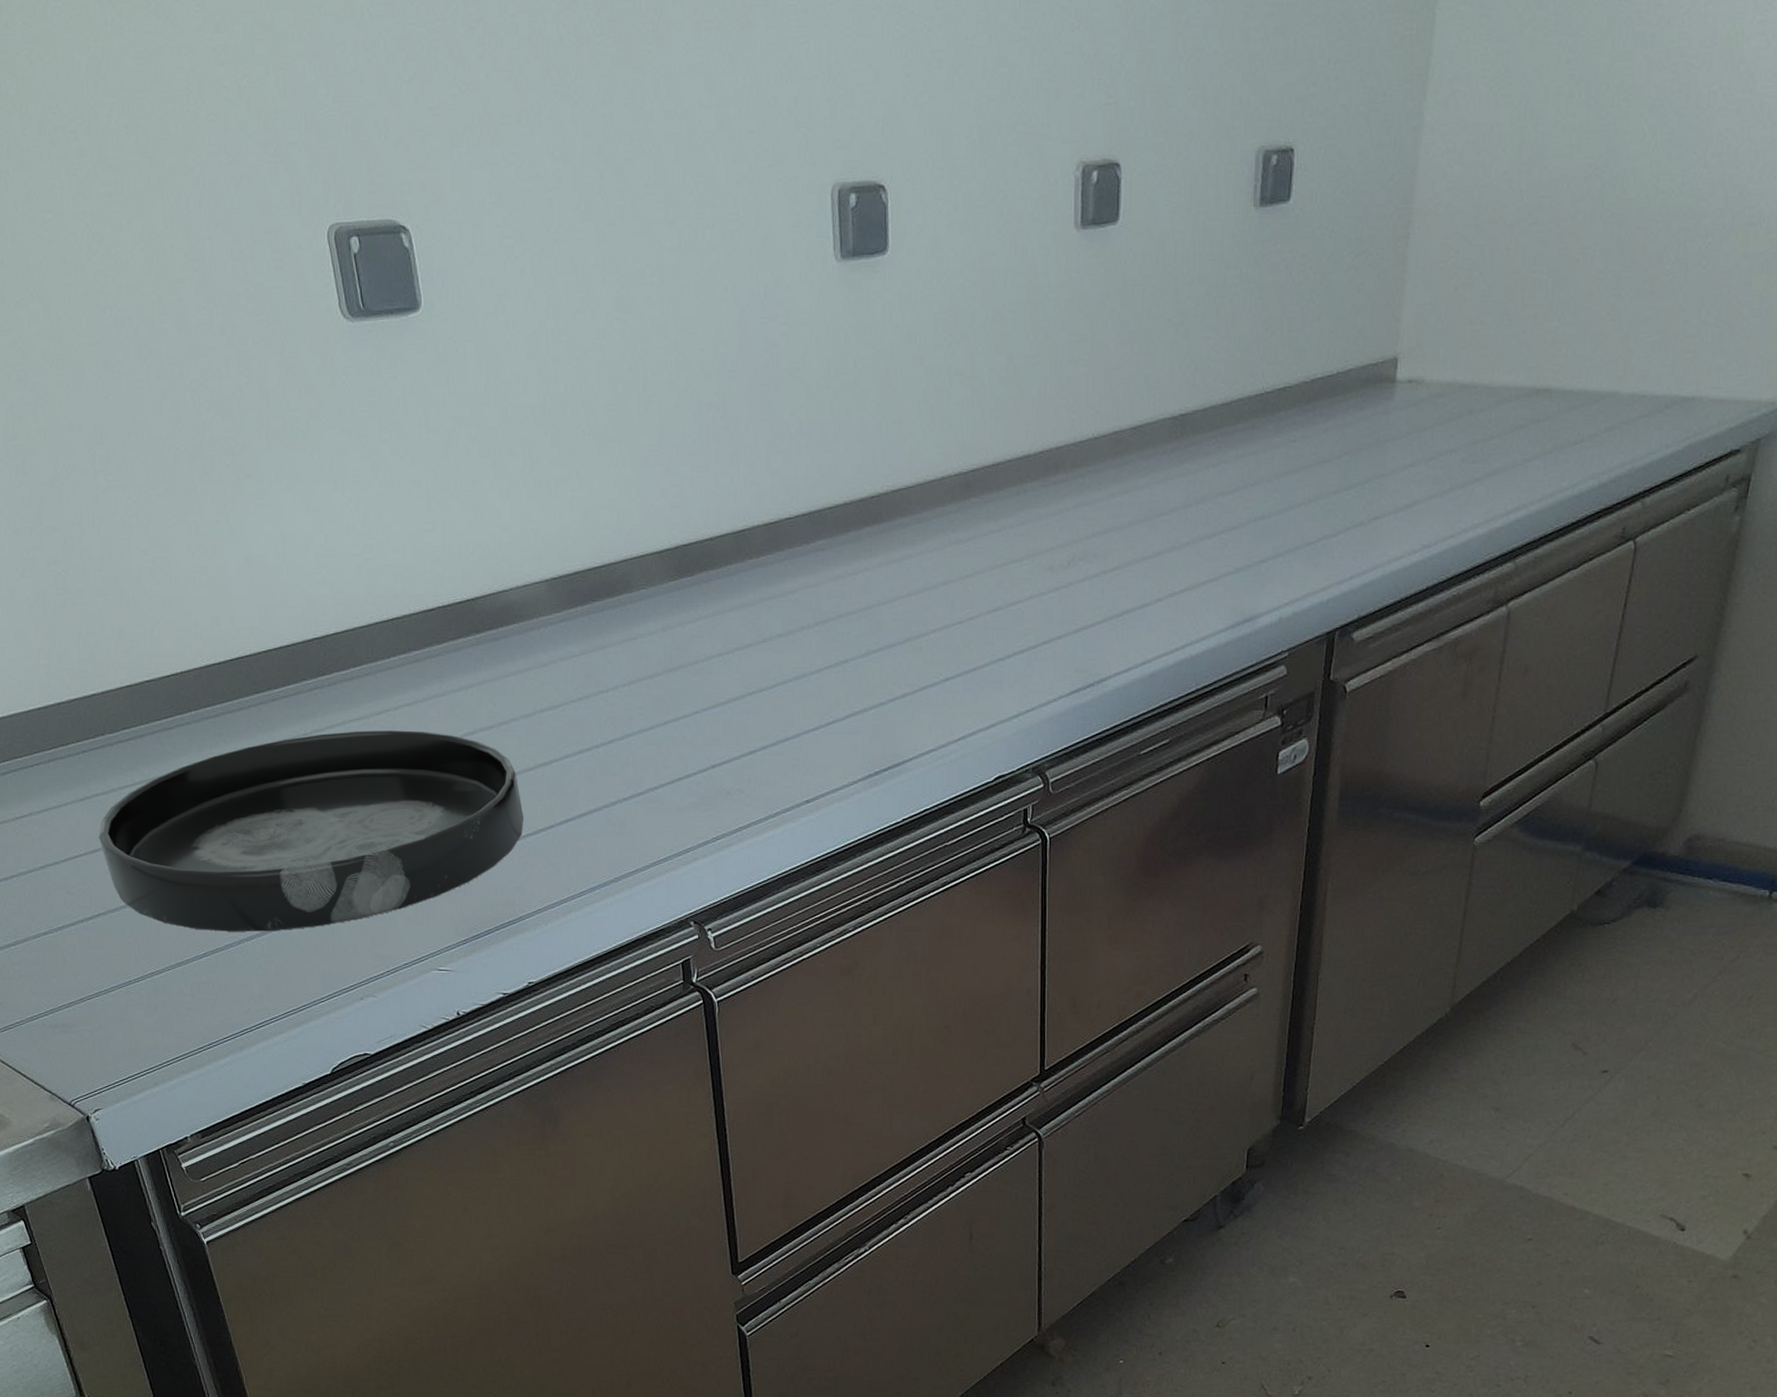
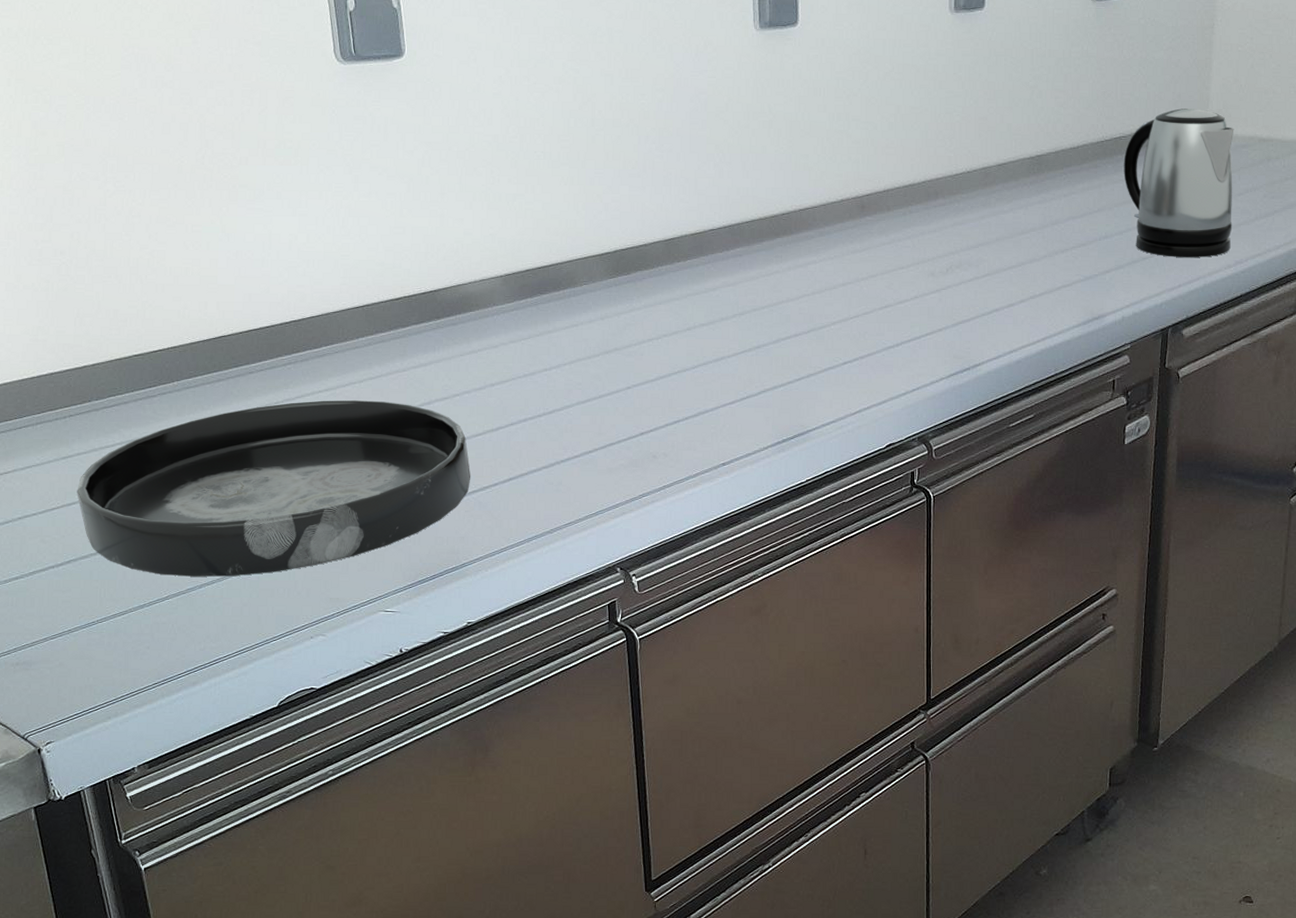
kettle: none [1287,347,1429,541] -> present [1123,108,1234,257]

